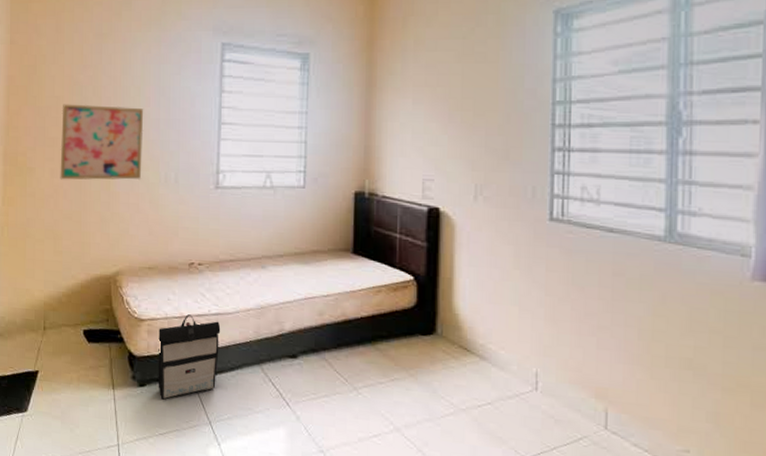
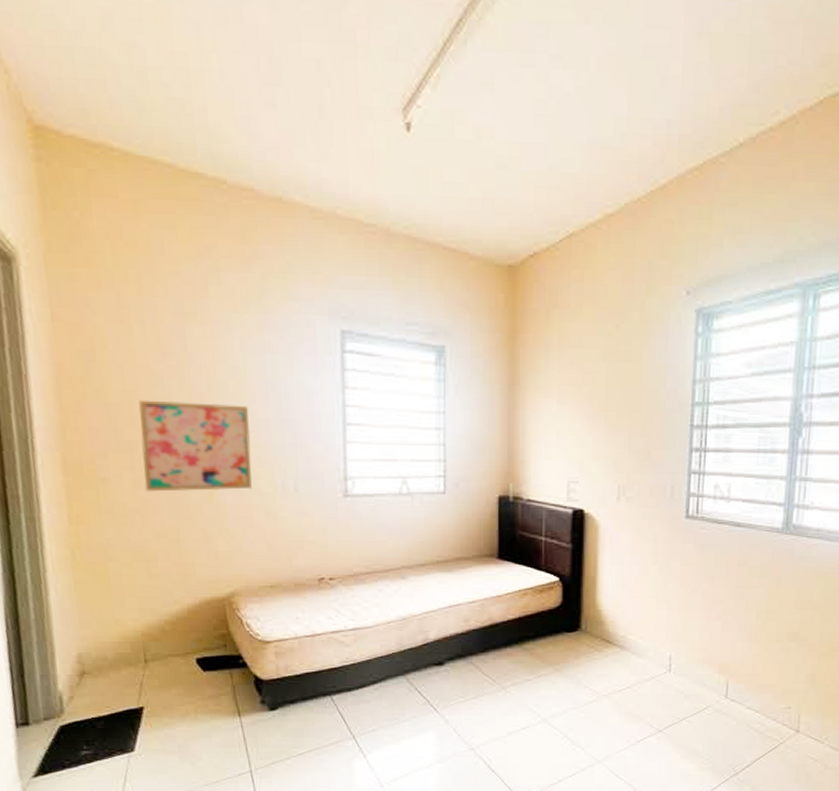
backpack: present [158,314,221,400] -> none [288,632,360,720]

